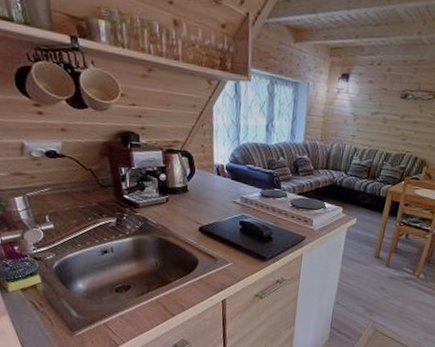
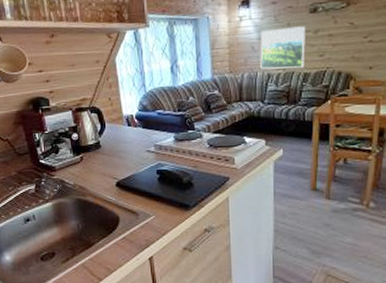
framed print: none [349,106,394,149] -> present [260,26,305,70]

